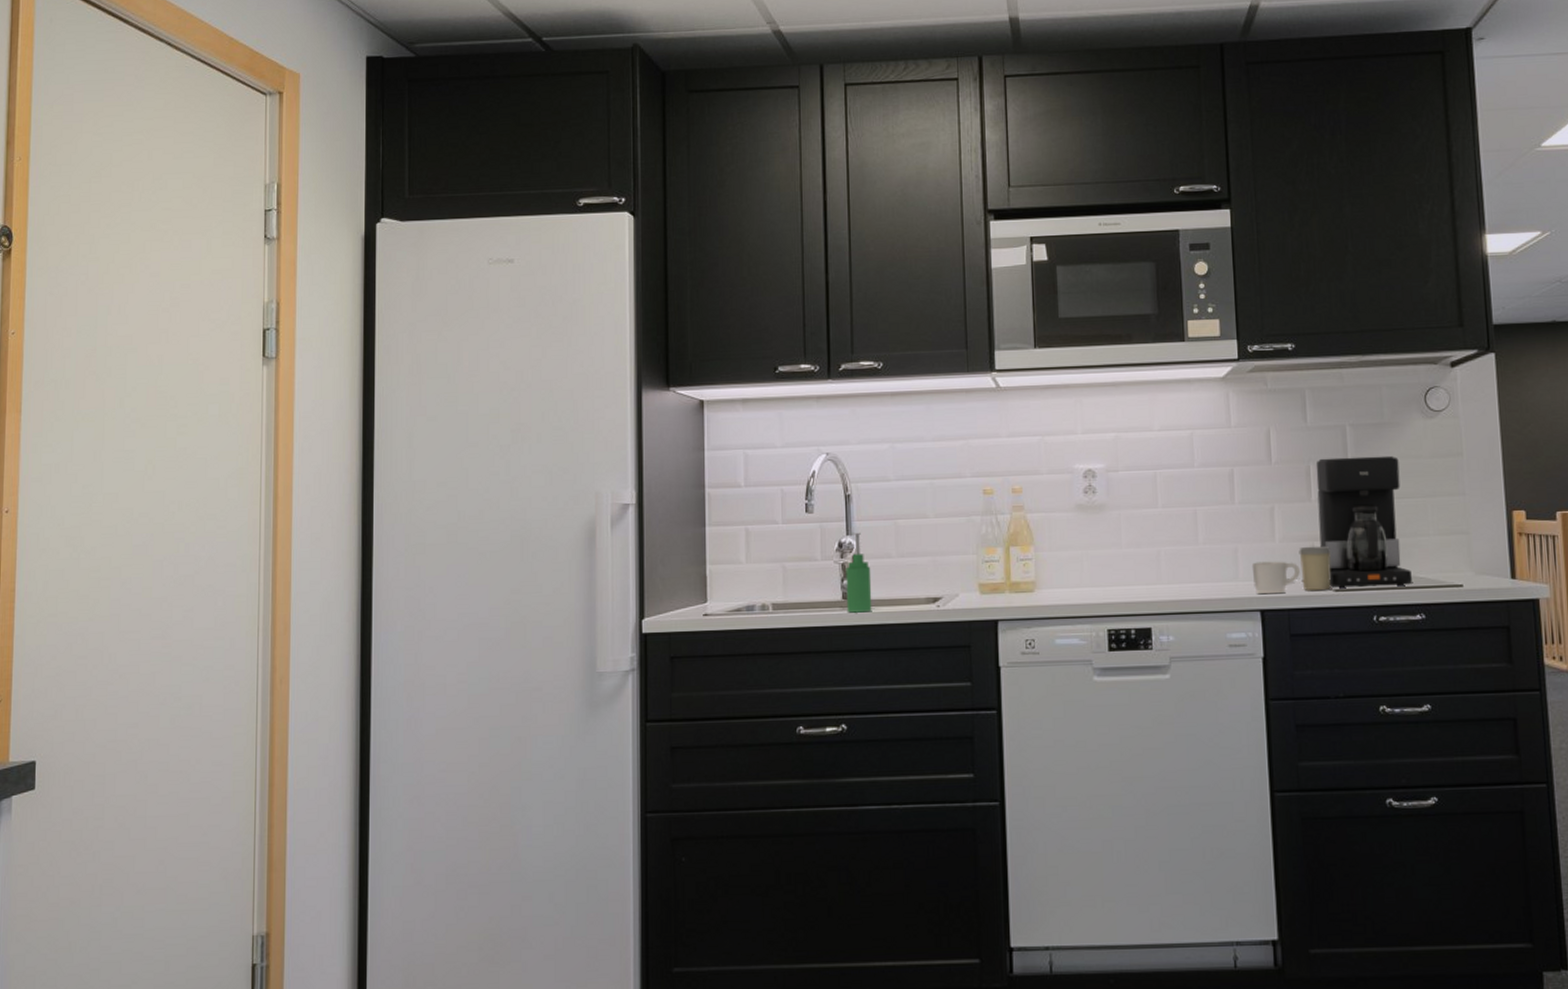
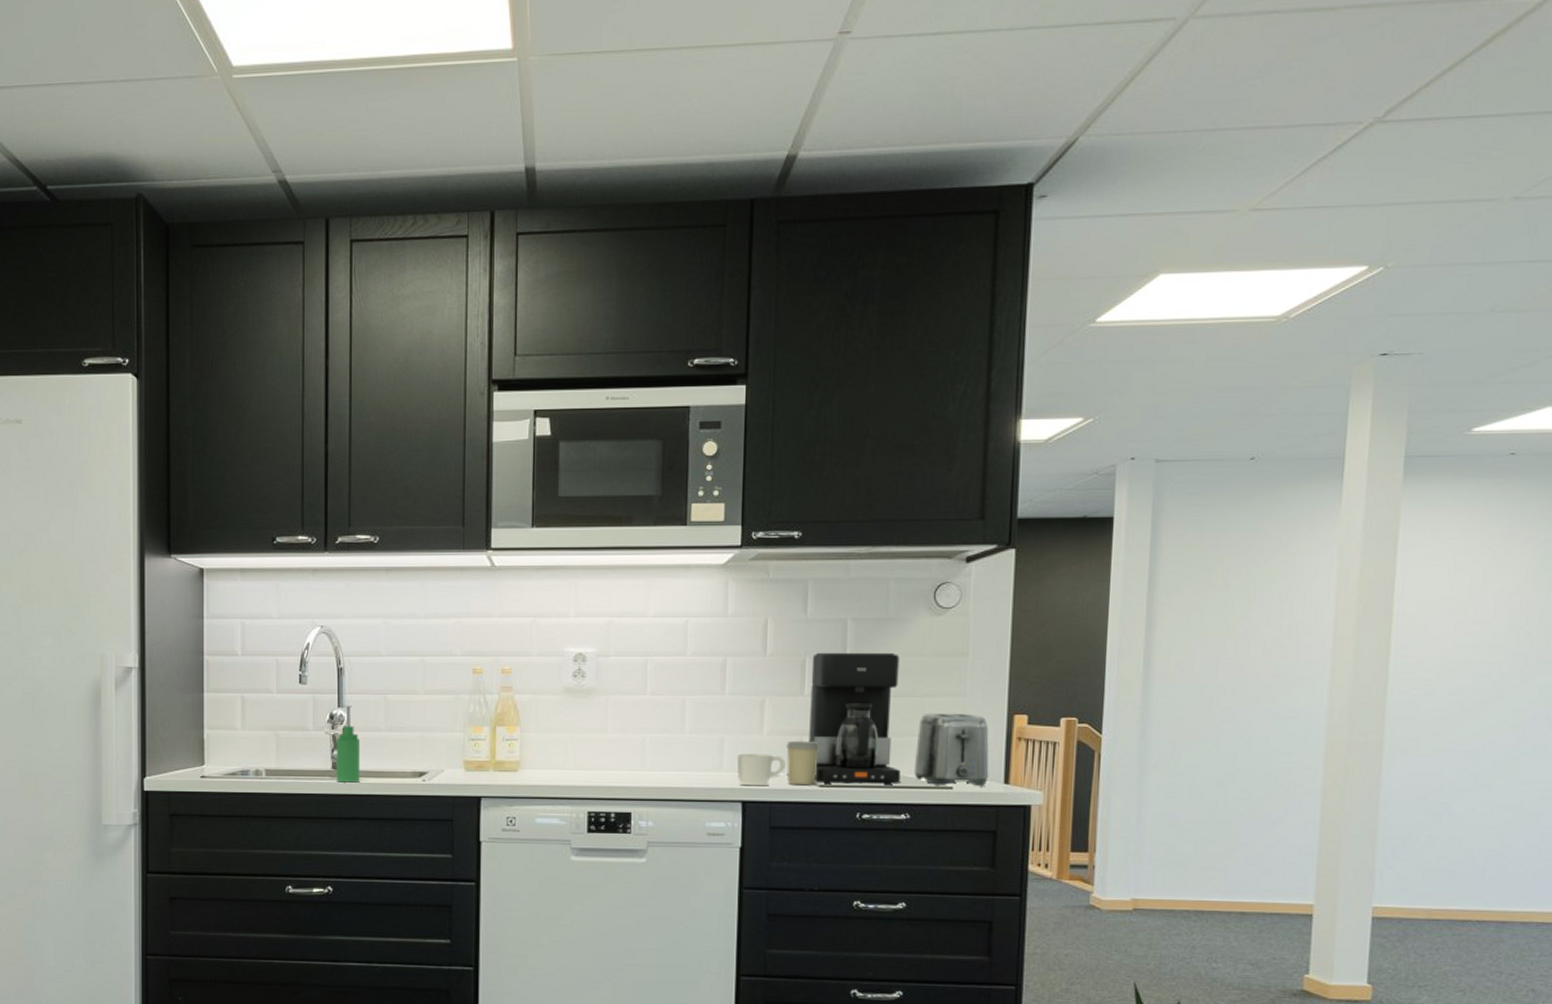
toaster: none [1423,511,1496,585] -> present [913,713,989,787]

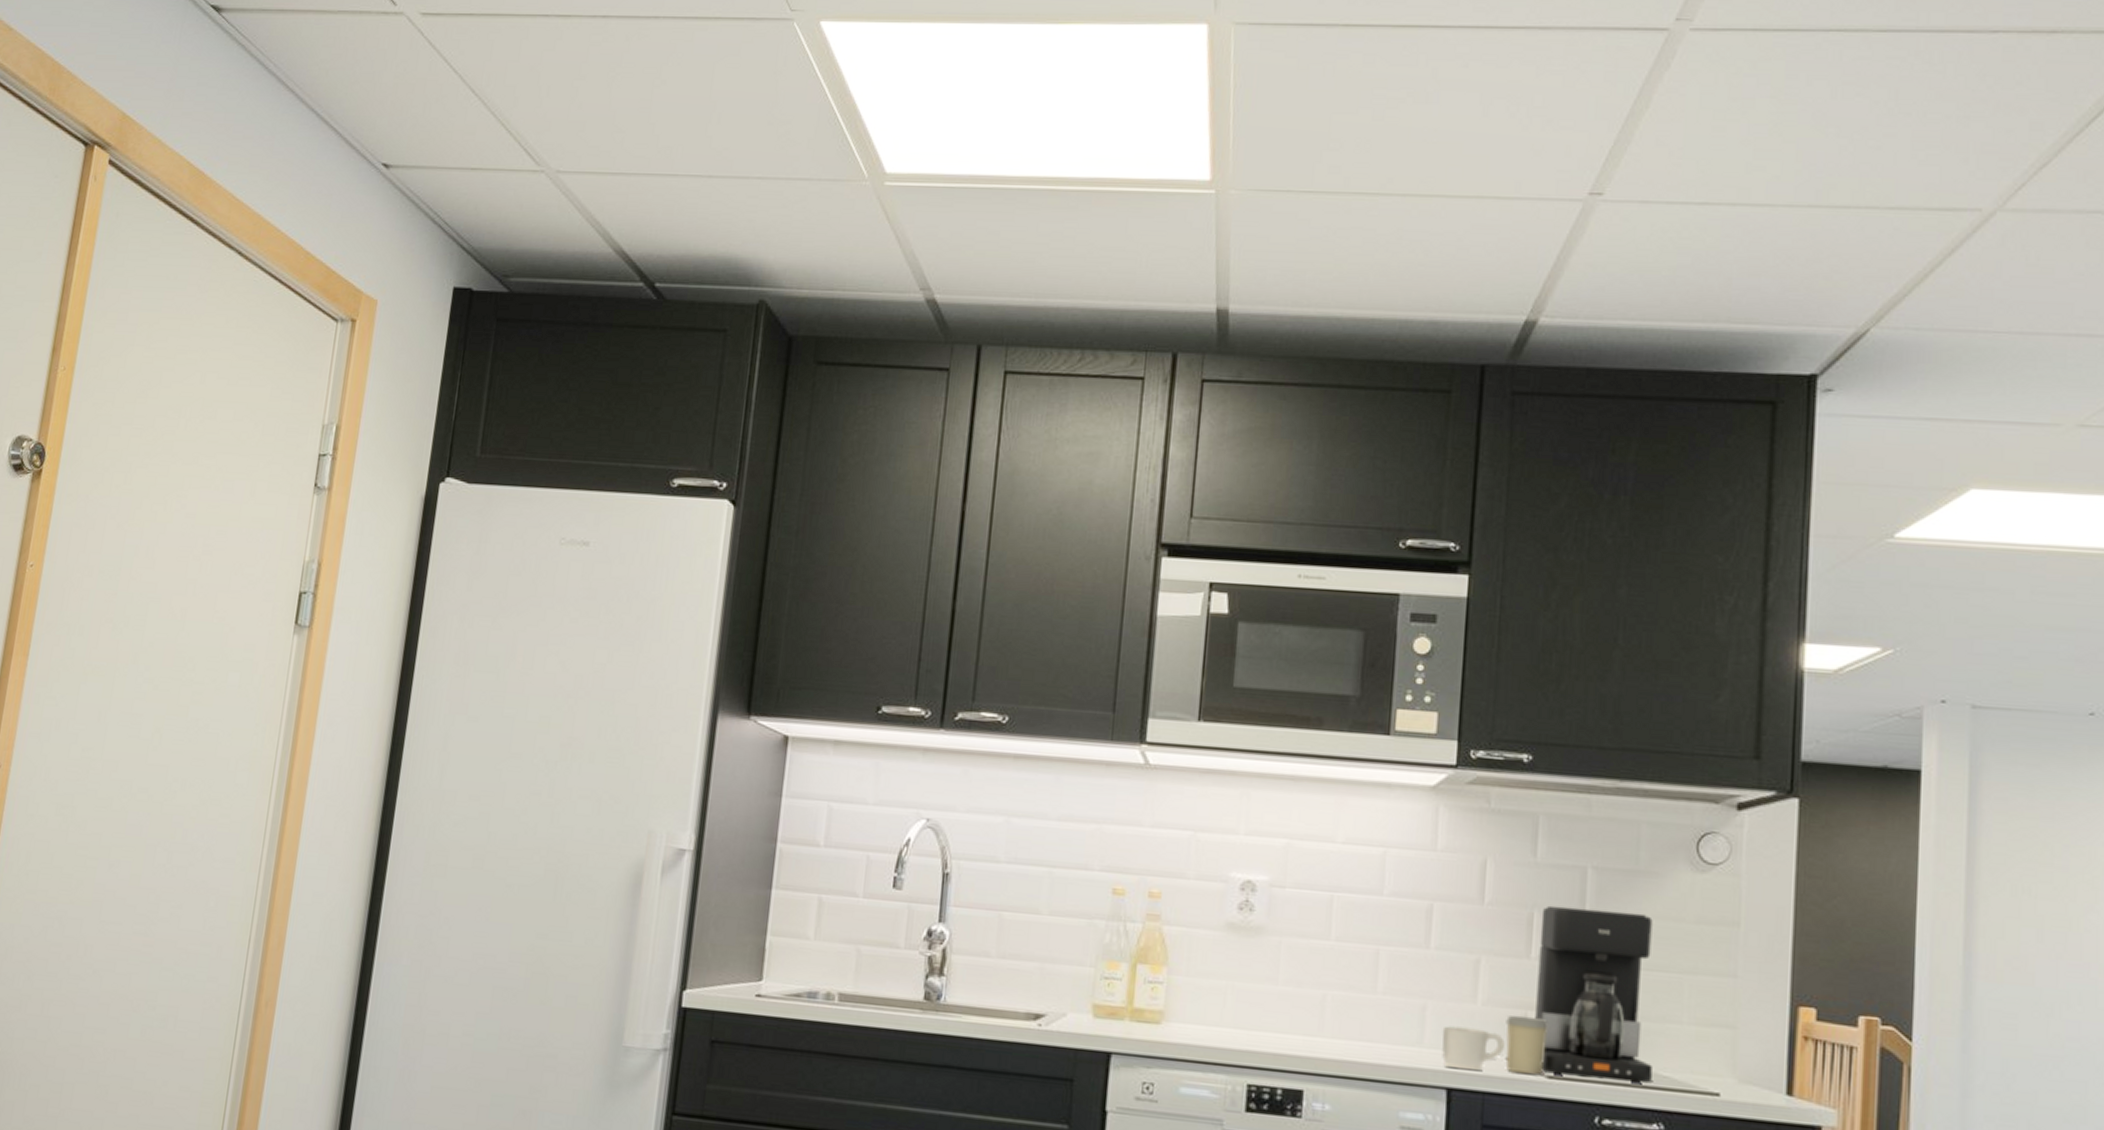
soap dispenser: present [336,705,361,783] -> none [927,920,964,1020]
toaster: present [913,713,989,787] -> none [1669,994,1767,1097]

